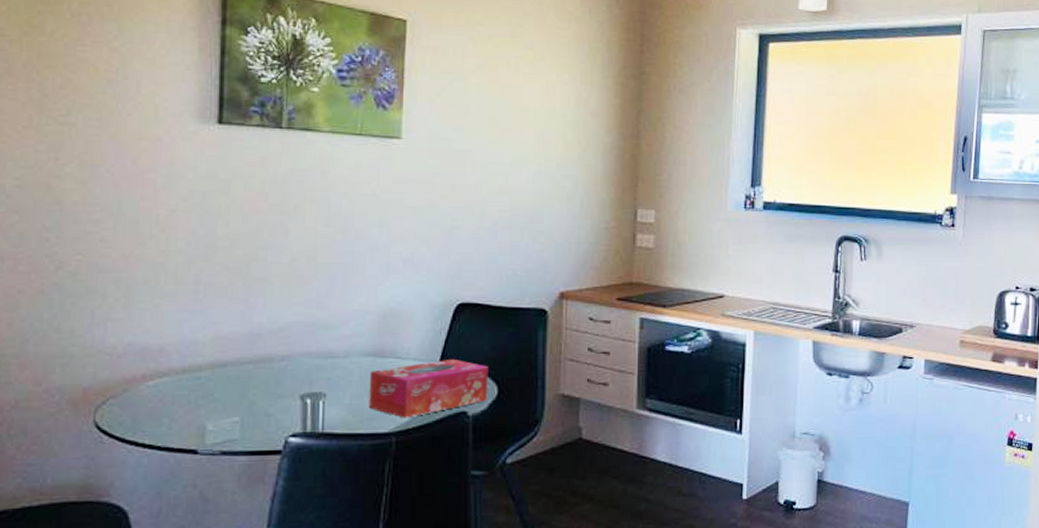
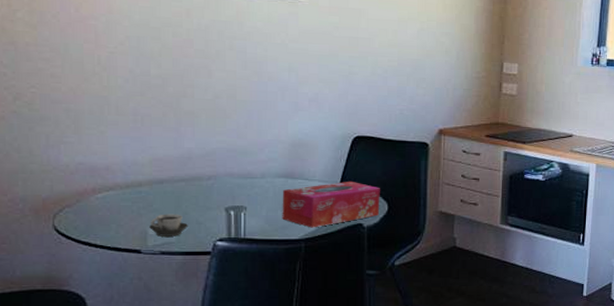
cup: none [208,404,255,433] -> present [149,214,188,237]

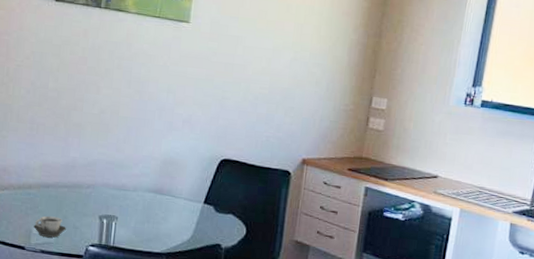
tissue box: present [282,181,380,228] -> none [148,201,241,244]

